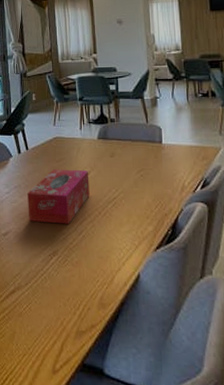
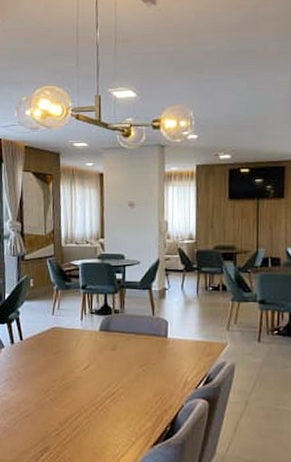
tissue box: present [27,169,90,225] -> none [19,361,88,420]

